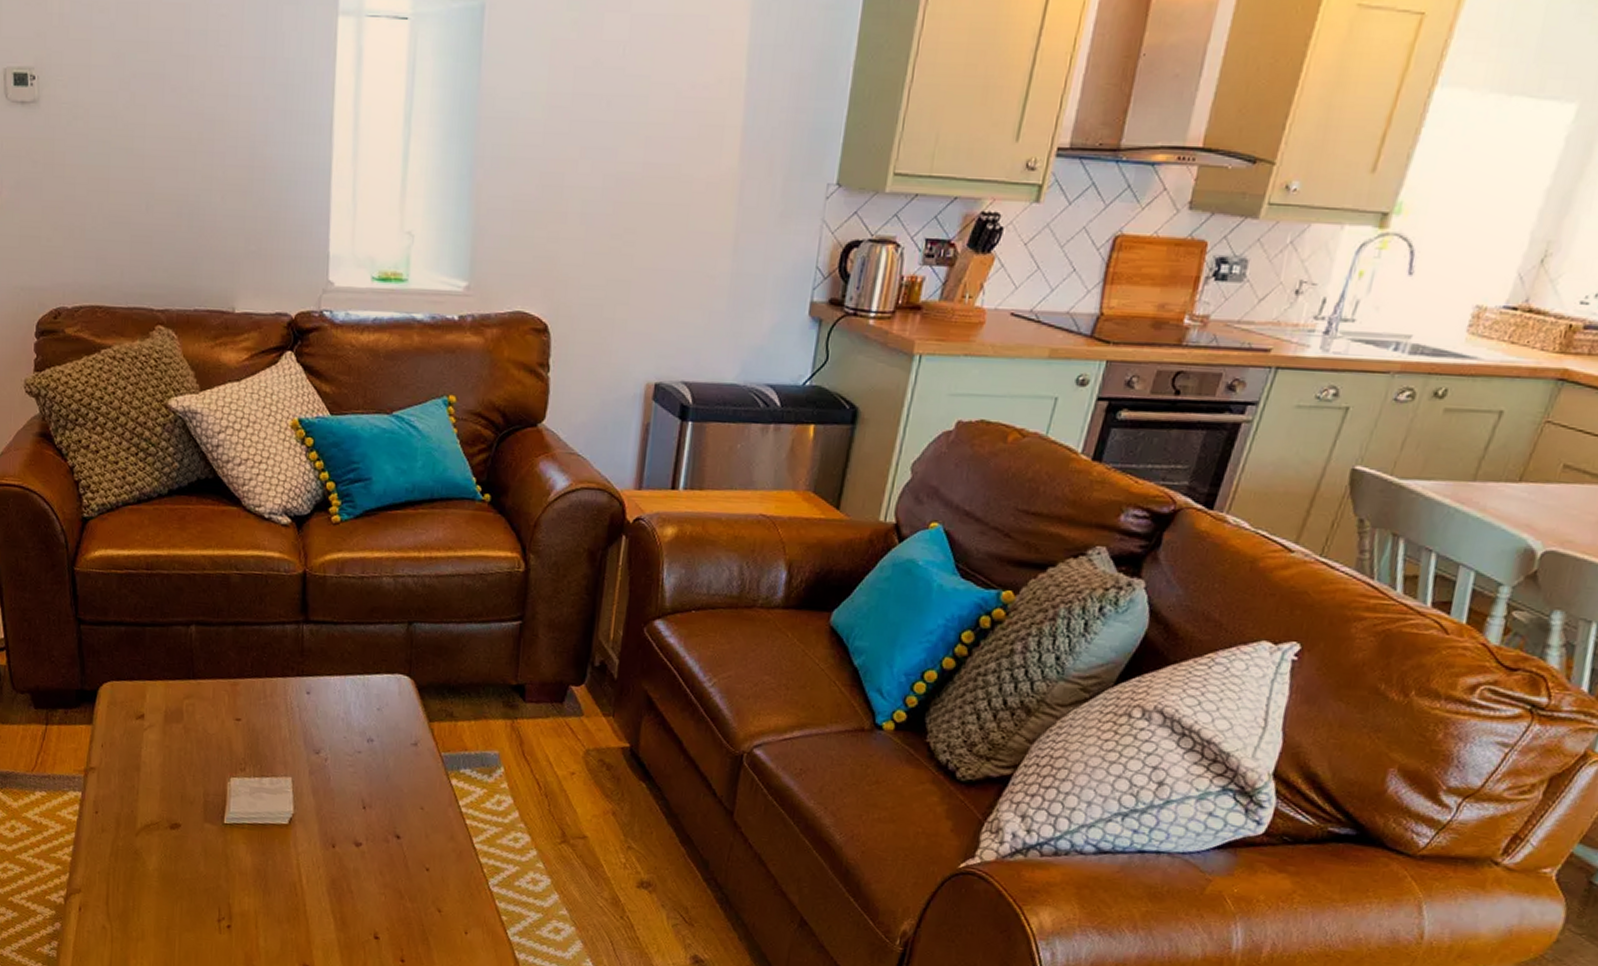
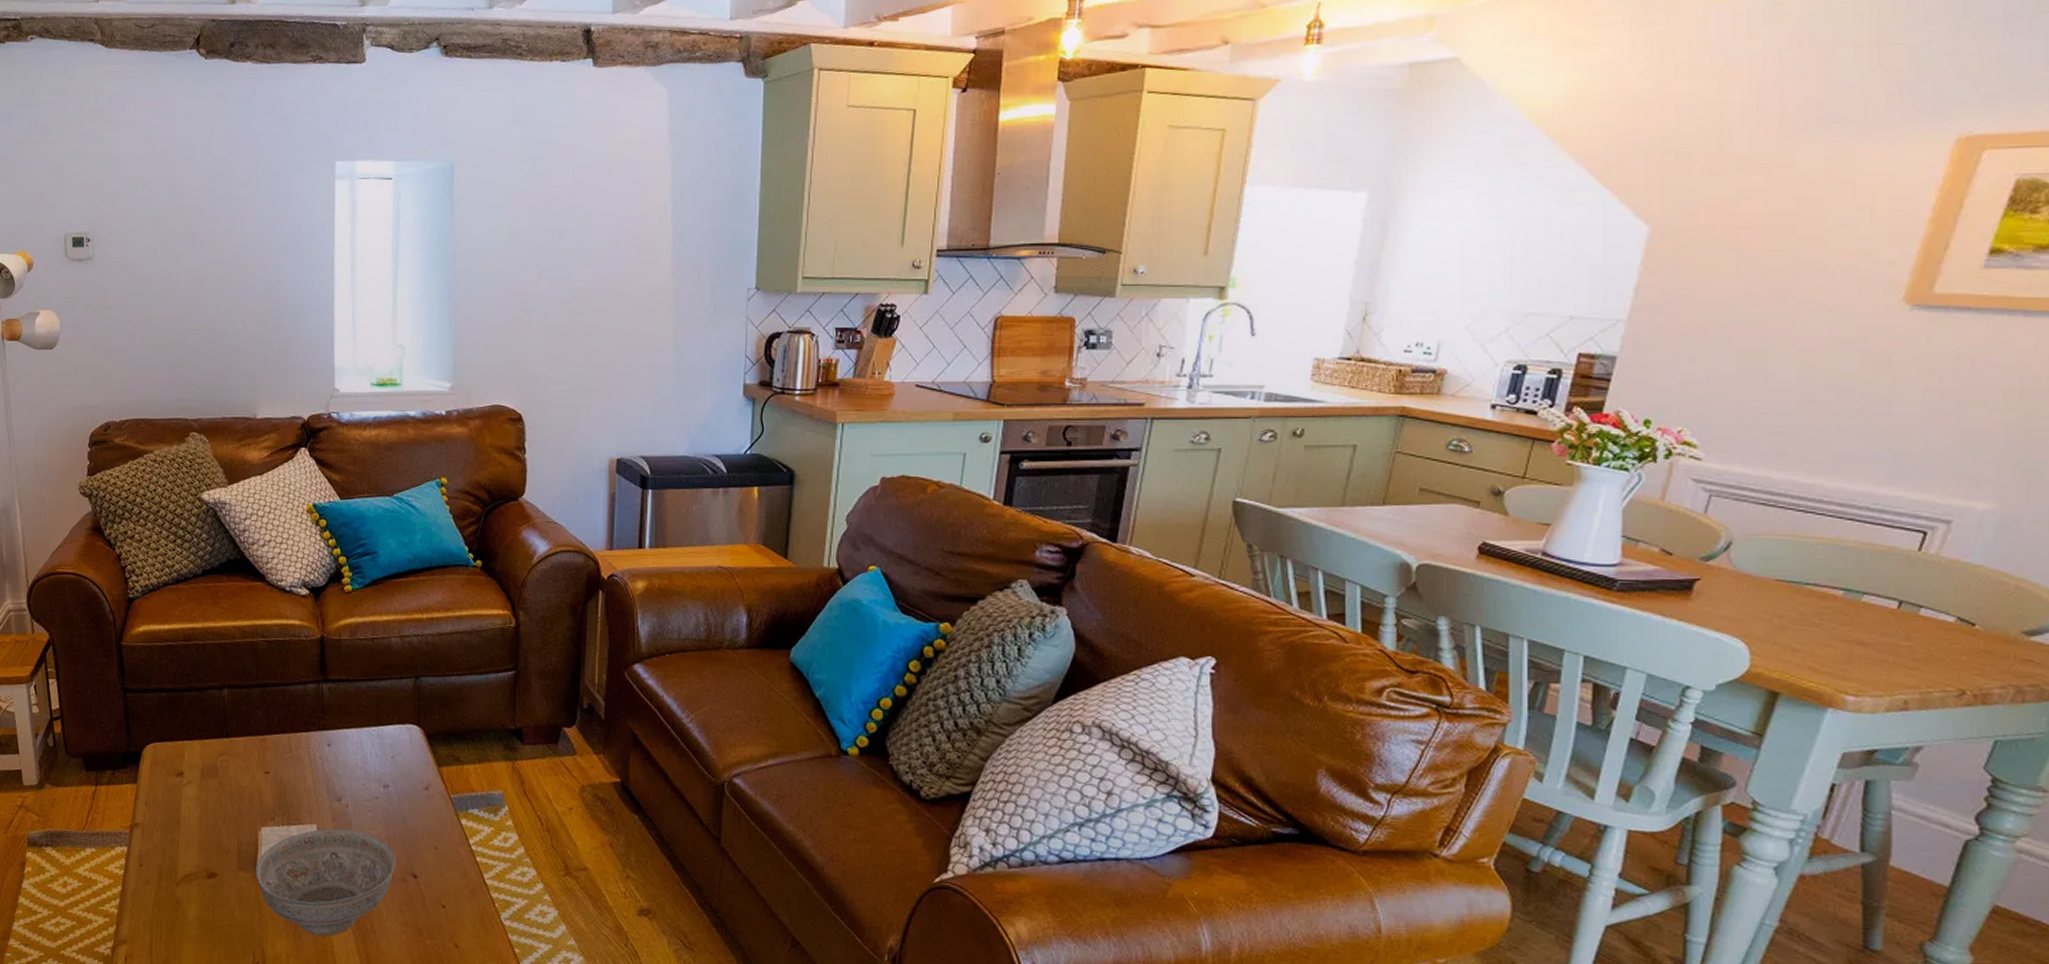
decorative bowl: none [223,782,378,895] -> present [255,828,396,937]

